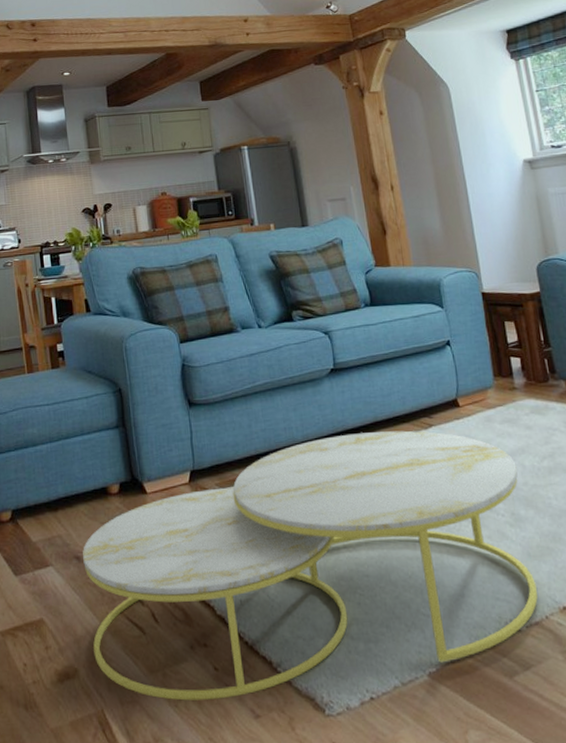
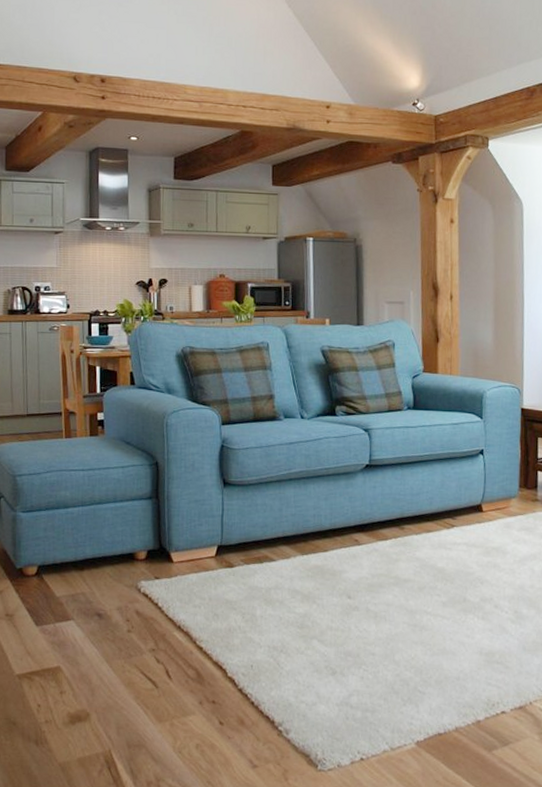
coffee table: present [83,430,538,701] -> none [104,526,527,749]

